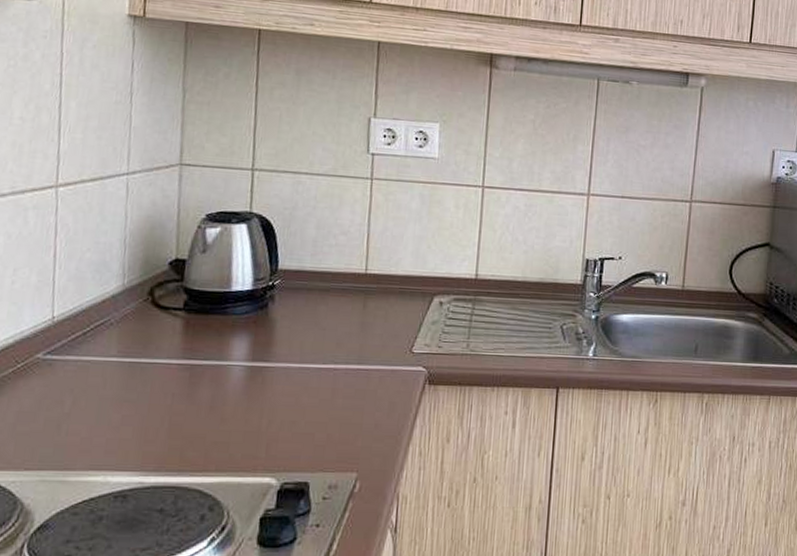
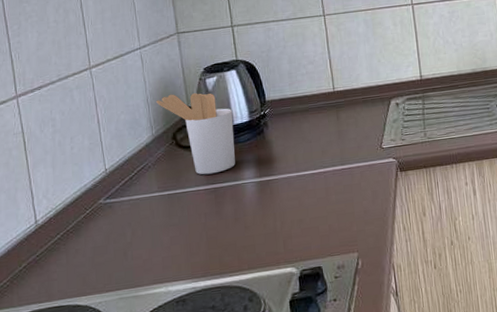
utensil holder: none [136,238,233,347] -> present [156,93,235,175]

